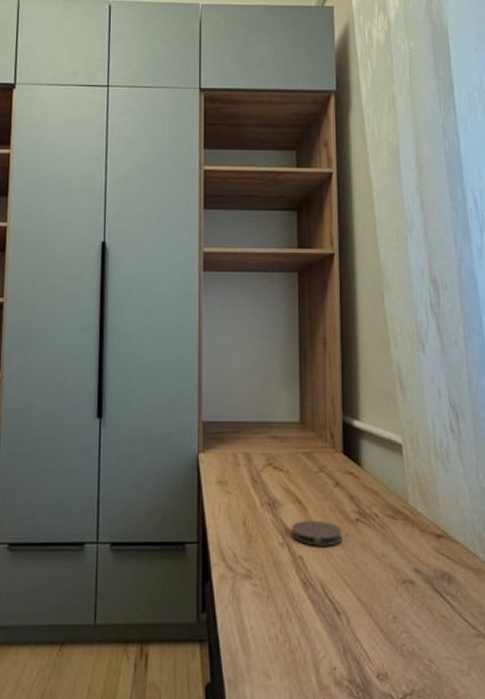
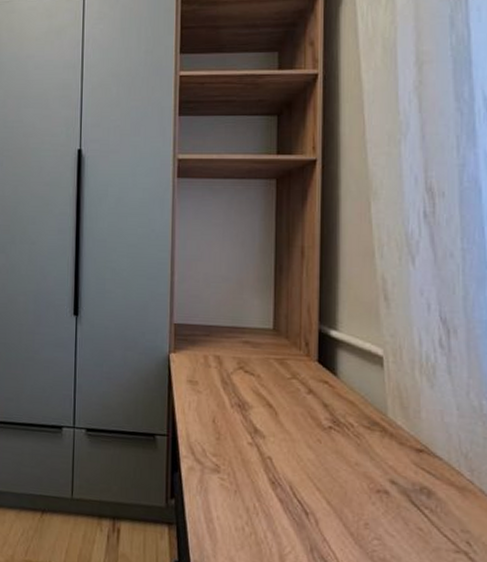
coaster: present [291,520,343,546] -> none [260,423,314,450]

